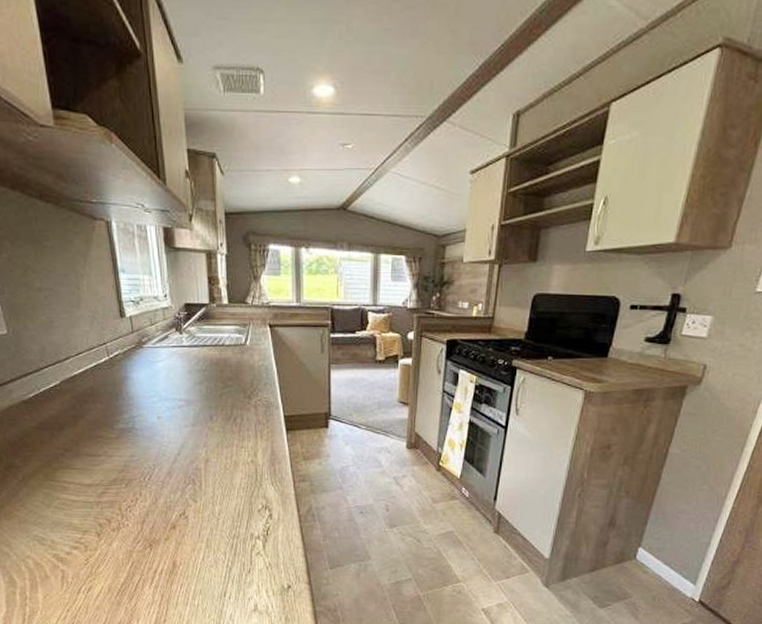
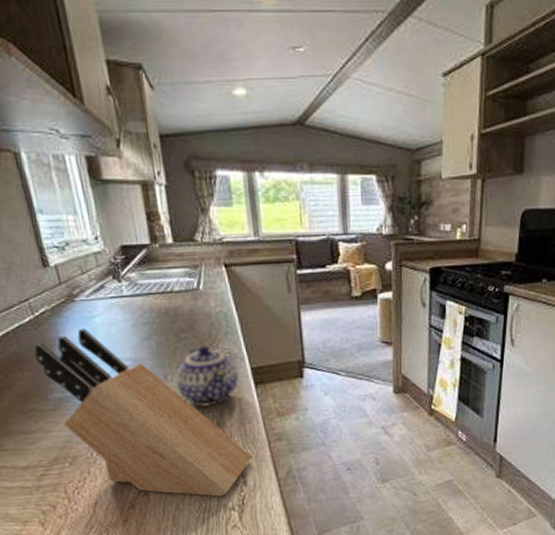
knife block: none [106,370,280,526] -> present [34,327,254,497]
teapot: none [220,393,272,446] -> present [176,345,239,407]

